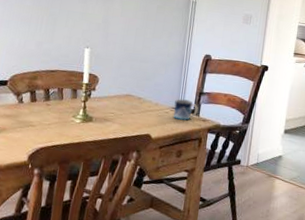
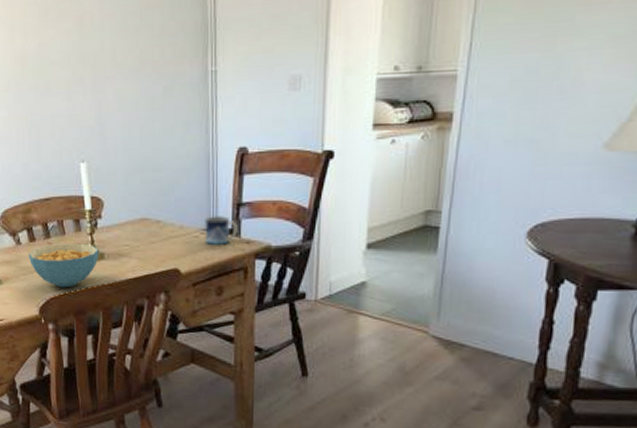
cereal bowl: none [27,106,89,141] -> present [28,243,99,288]

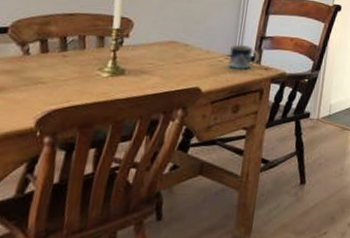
cereal bowl: present [28,243,99,288] -> none [35,57,120,101]

